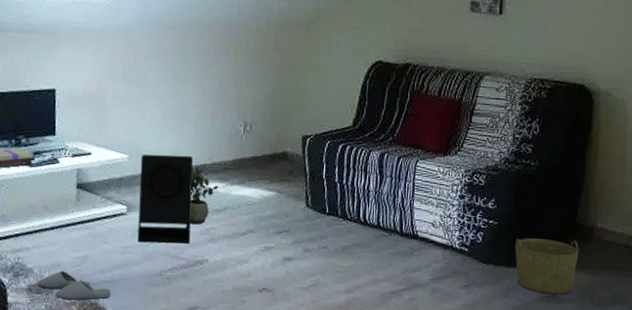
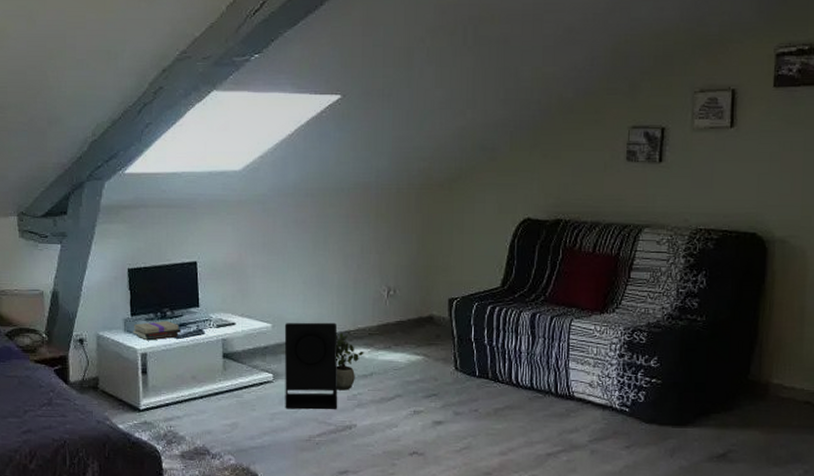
slippers: present [37,271,111,300] -> none [190,438,262,466]
basket: present [515,238,579,295] -> none [680,396,753,454]

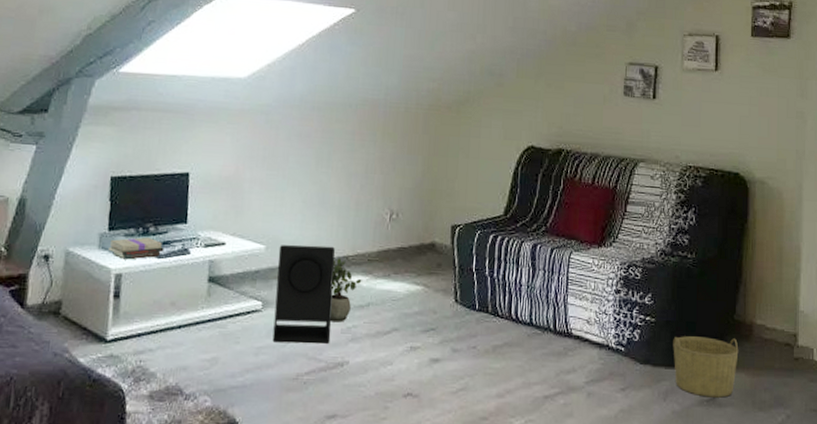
basket: none [680,396,753,454] -> present [673,336,739,398]

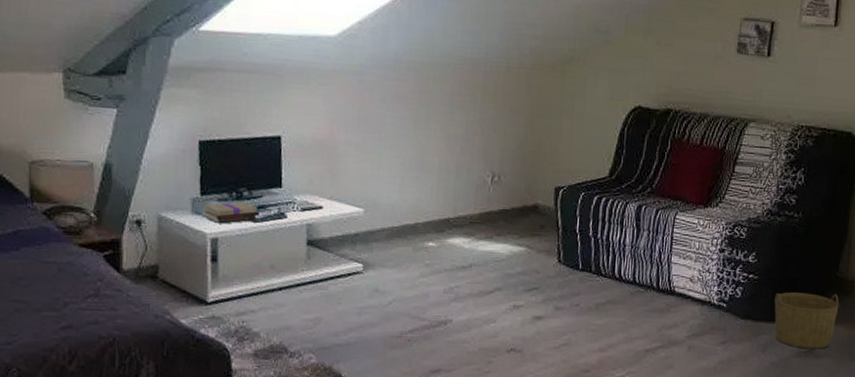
speaker: present [272,244,336,343] -> none [375,207,436,303]
potted plant: present [329,258,362,323] -> none [432,220,464,283]

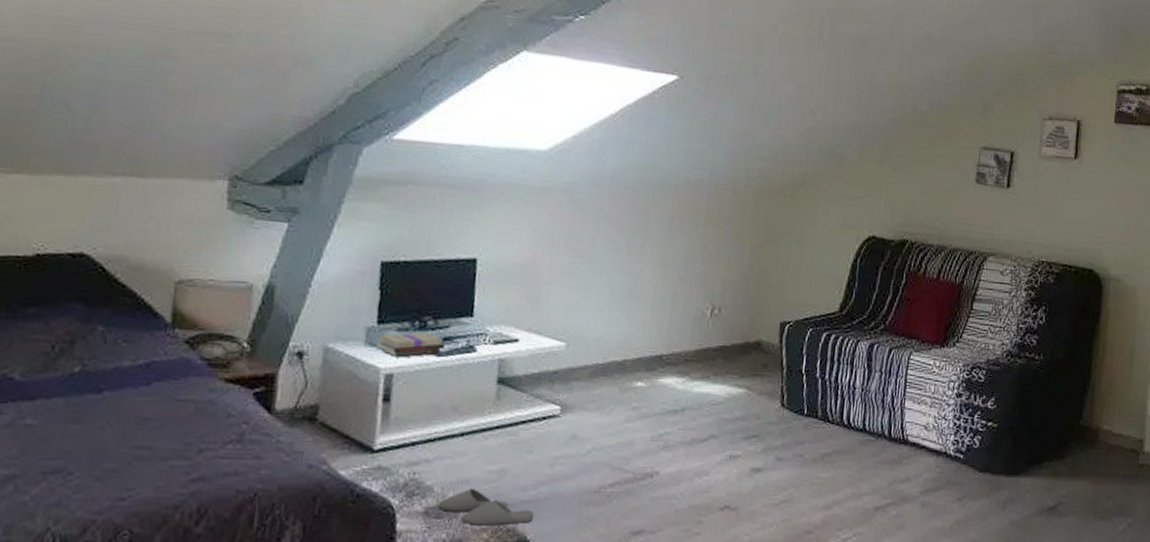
slippers: none [264,335,347,365] -> present [437,489,535,526]
basket: present [774,292,839,349] -> none [1014,442,1083,507]

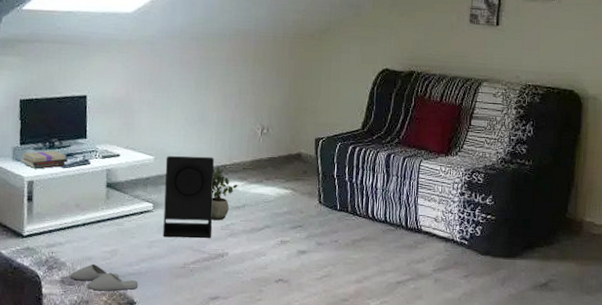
speaker: none [571,342,648,452] -> present [163,155,215,238]
potted plant: none [638,357,677,429] -> present [211,166,238,221]

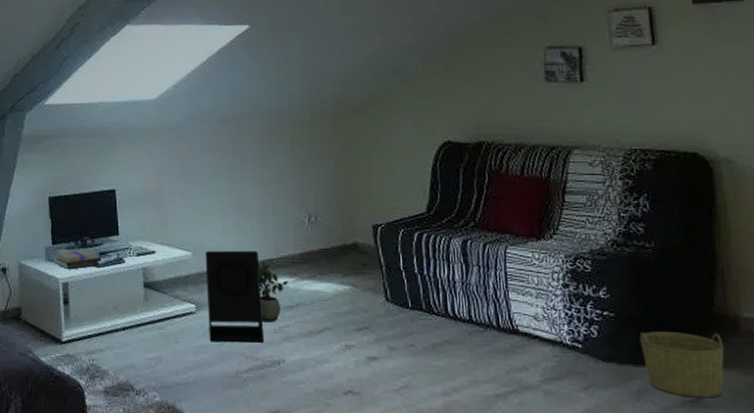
slippers: present [70,264,139,291] -> none [113,373,188,403]
basket: none [510,231,569,284] -> present [639,331,724,398]

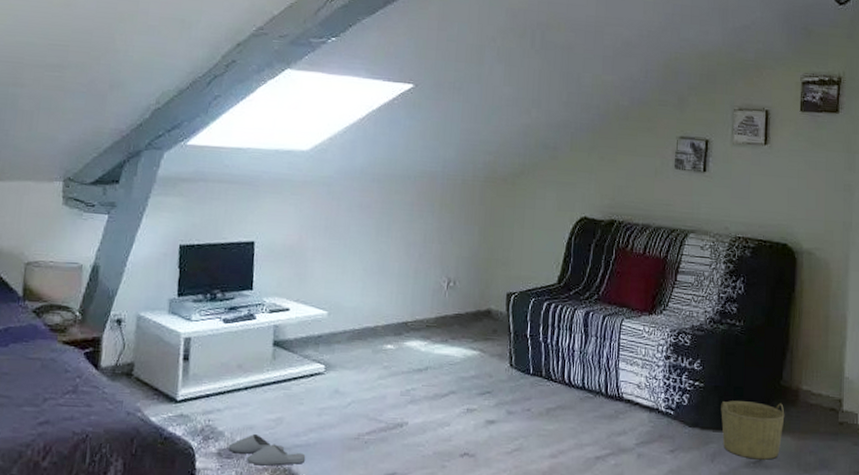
books: present [54,250,102,270] -> none [178,303,231,324]
slippers: none [113,373,188,403] -> present [228,434,306,466]
speaker: present [205,250,265,343] -> none [335,310,395,405]
potted plant: present [258,261,289,323] -> none [389,323,421,385]

